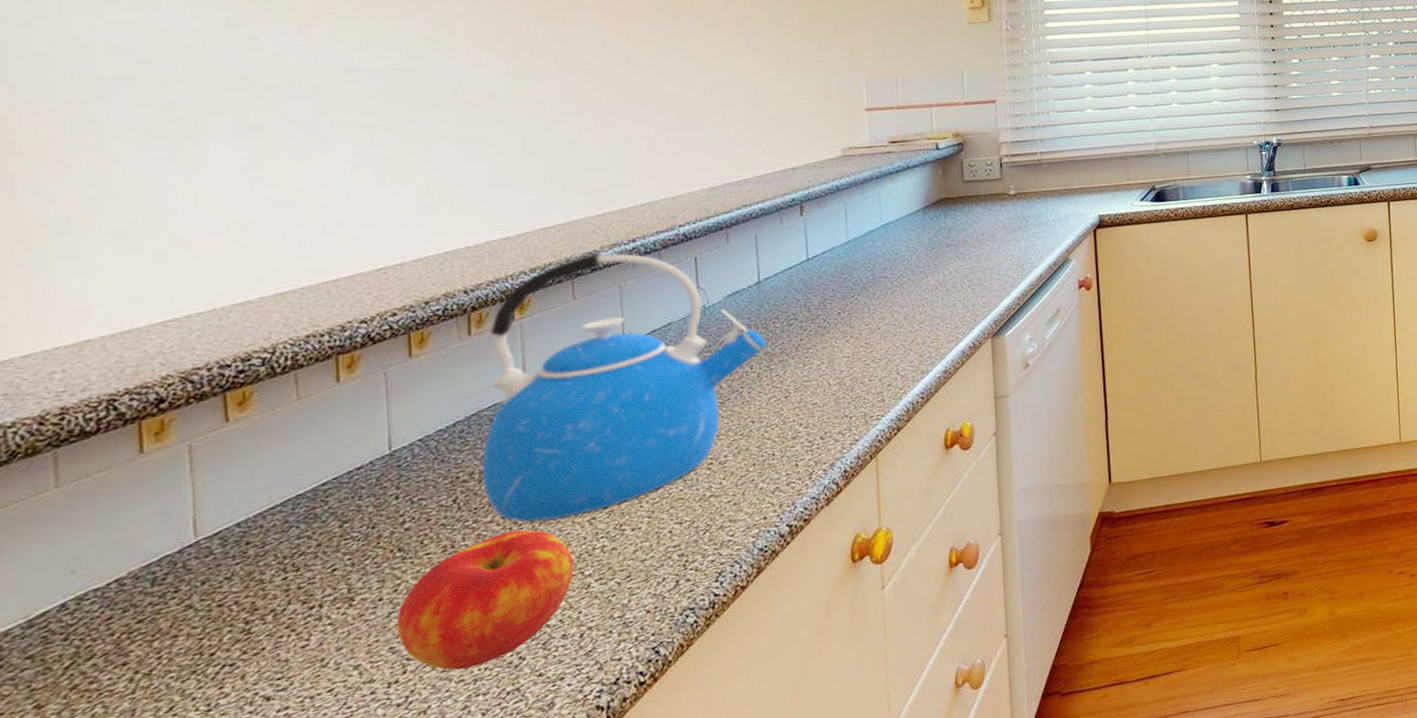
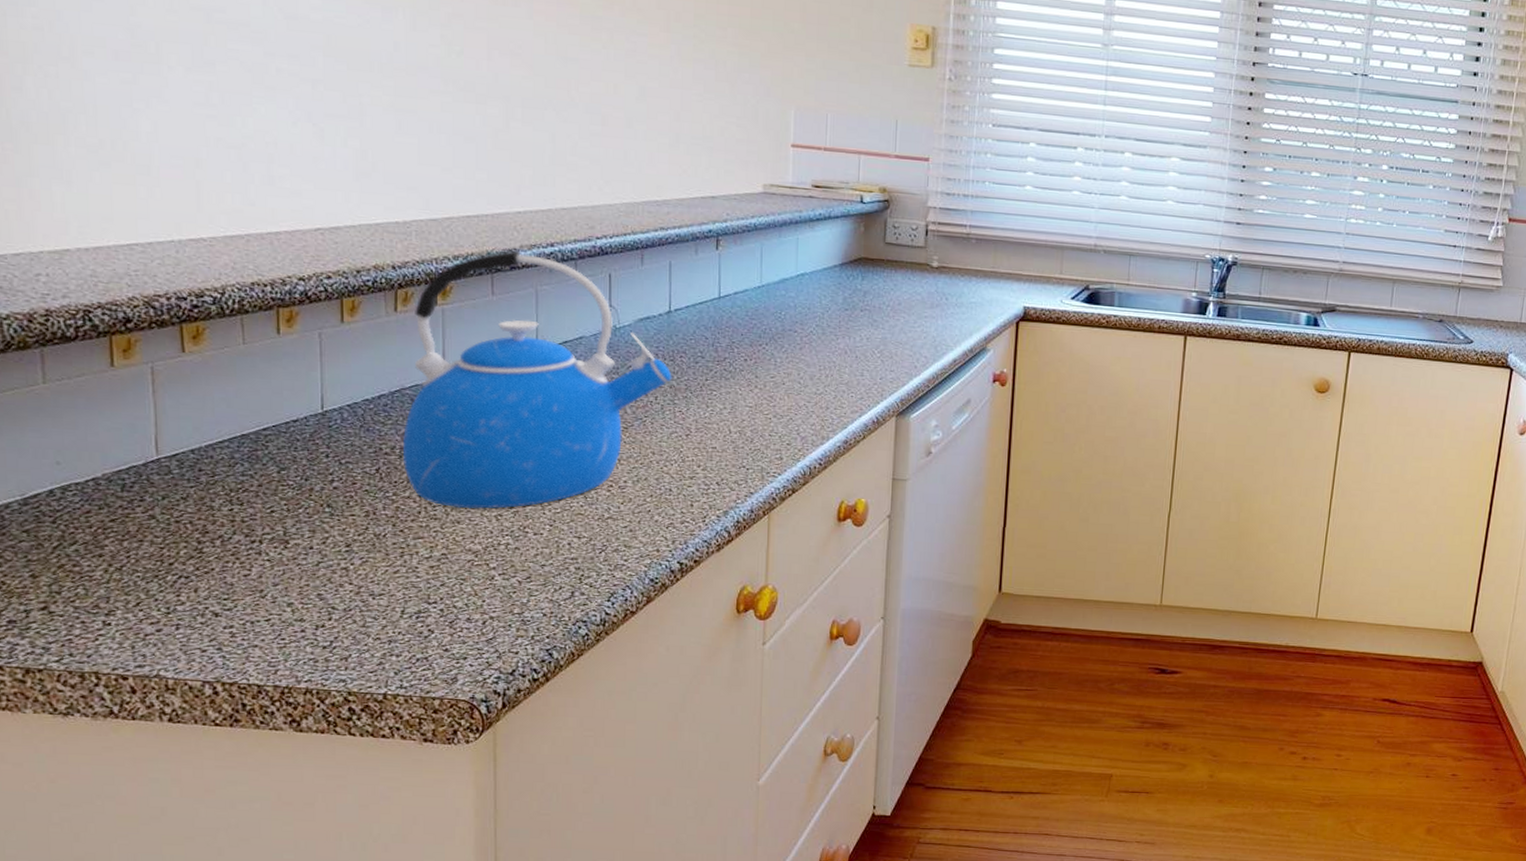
apple: present [397,529,574,670] -> none [325,510,480,629]

